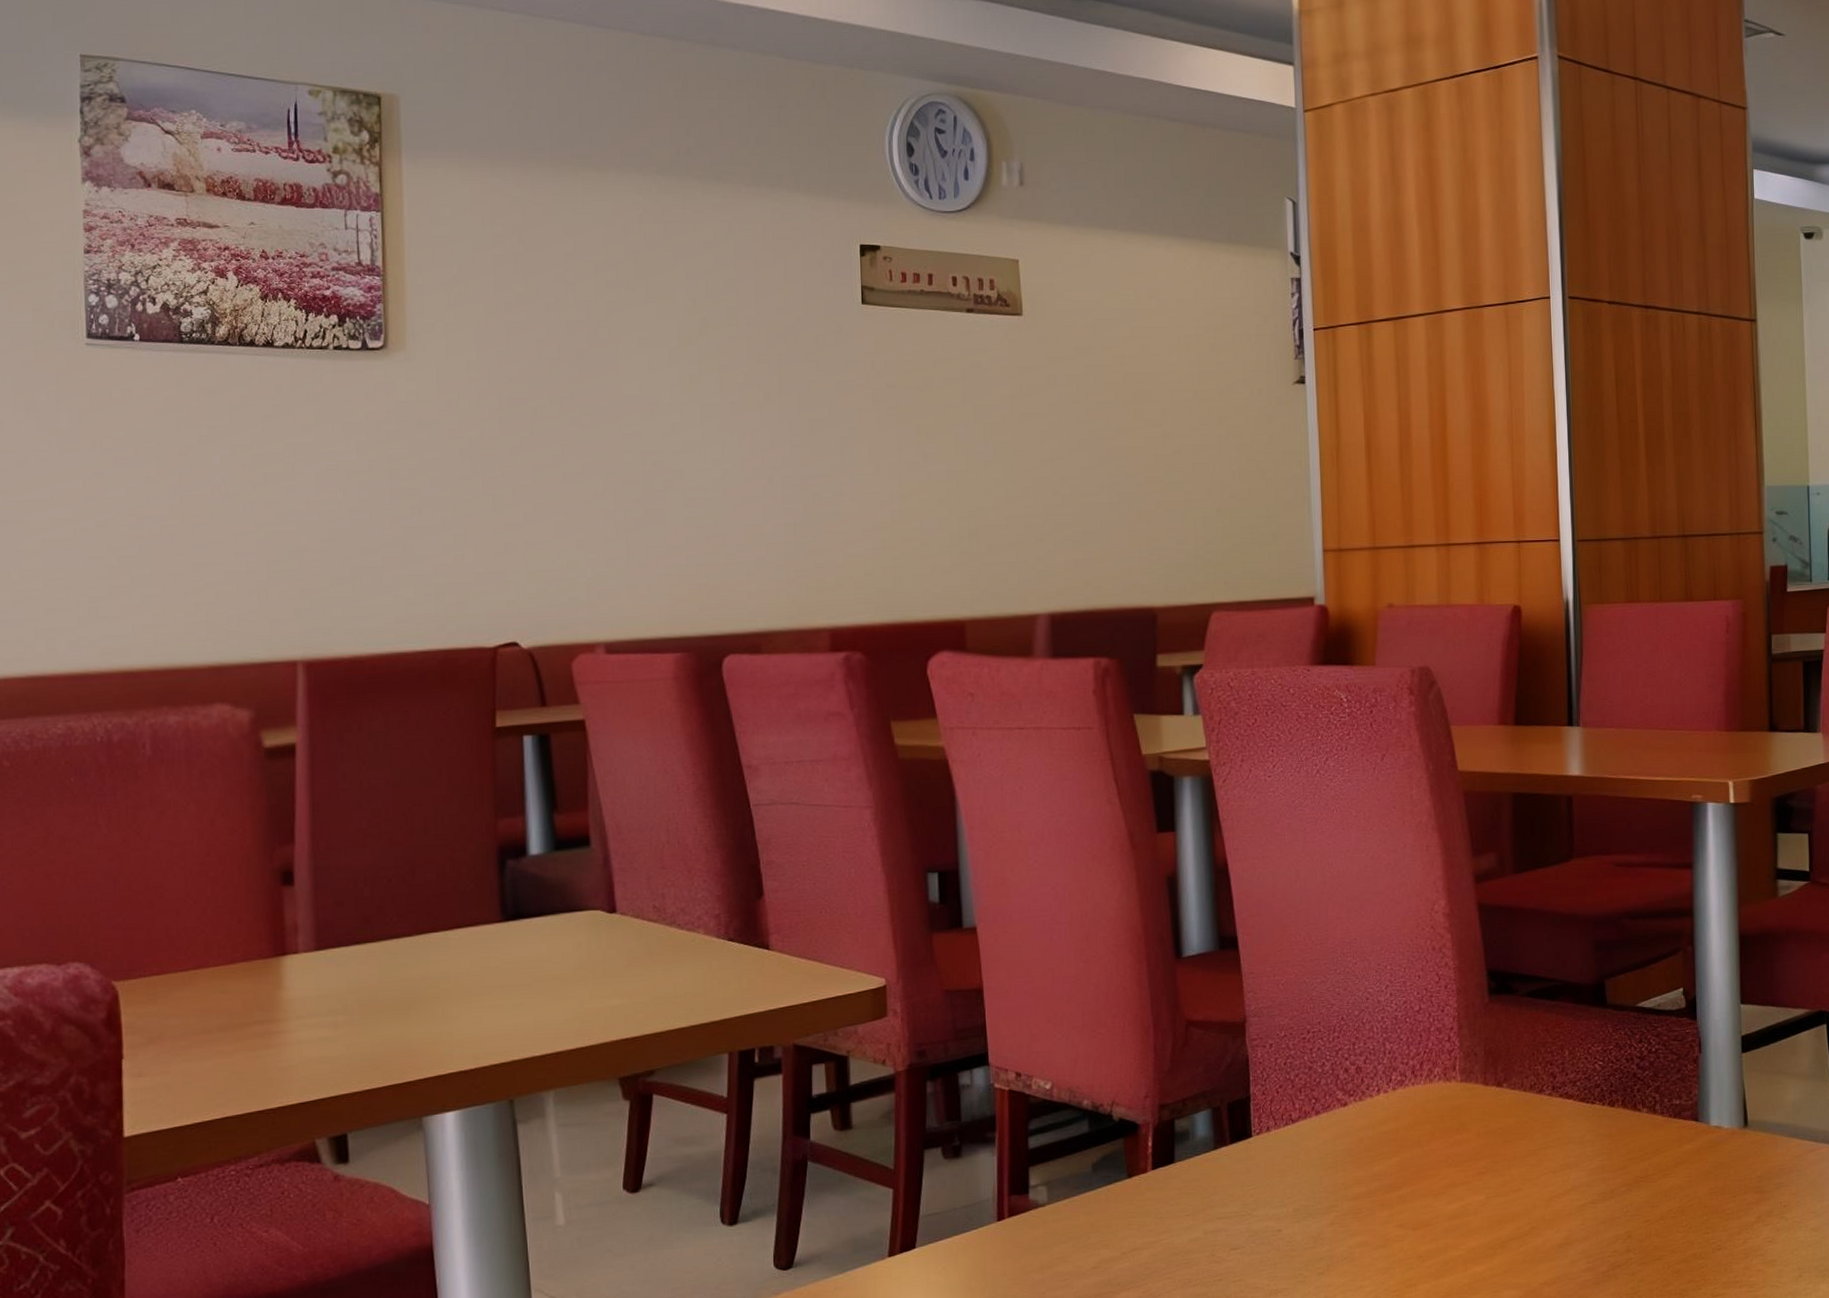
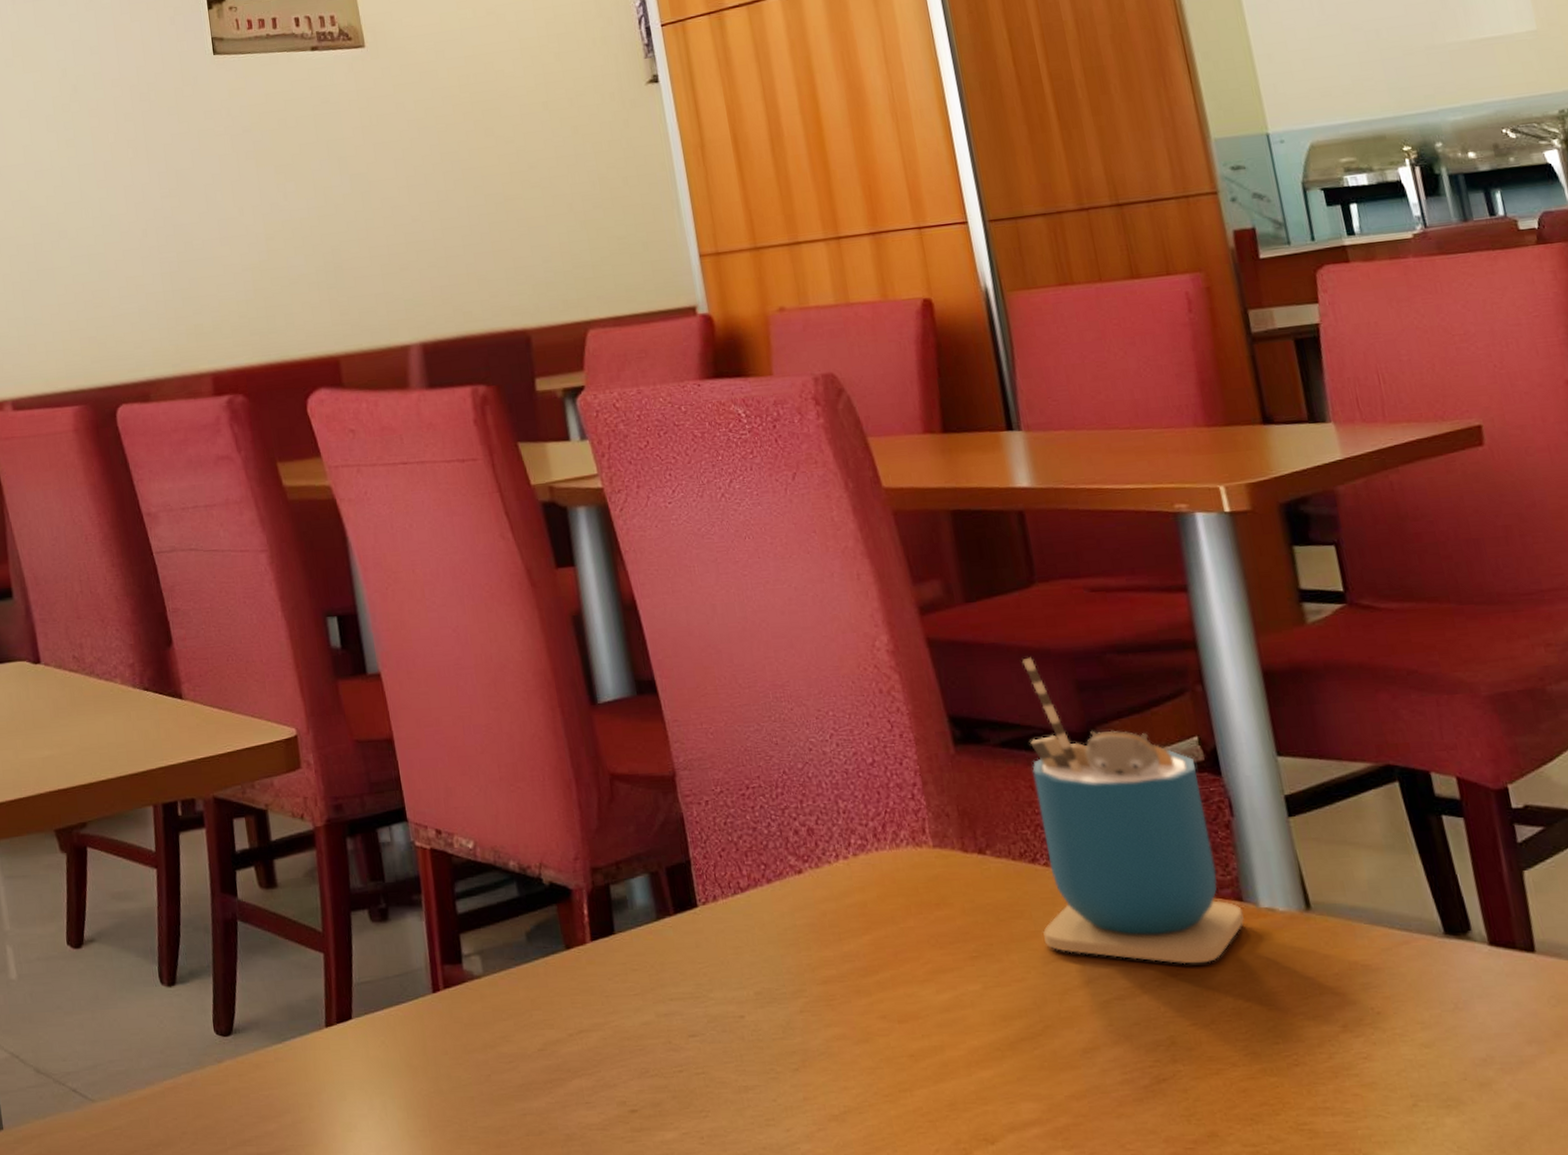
cup: none [1539,921,1697,1173] -> present [1022,657,1244,965]

